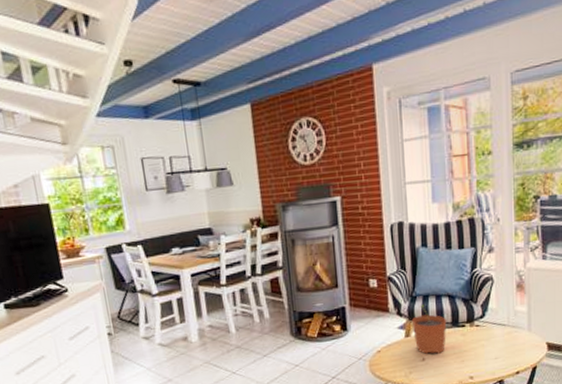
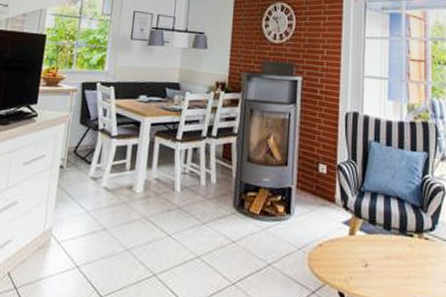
plant pot: present [411,305,447,354] -> none [357,202,394,262]

